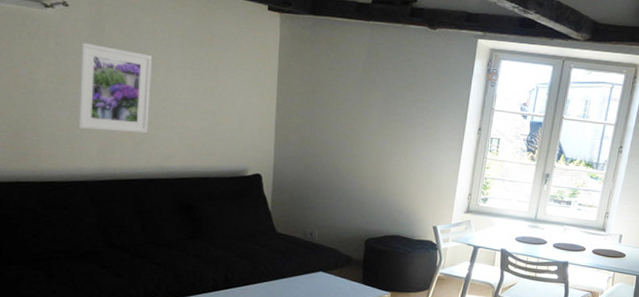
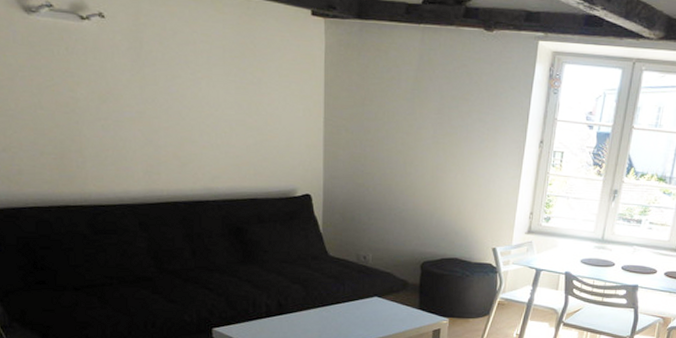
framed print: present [76,42,153,134] -> none [119,56,194,153]

